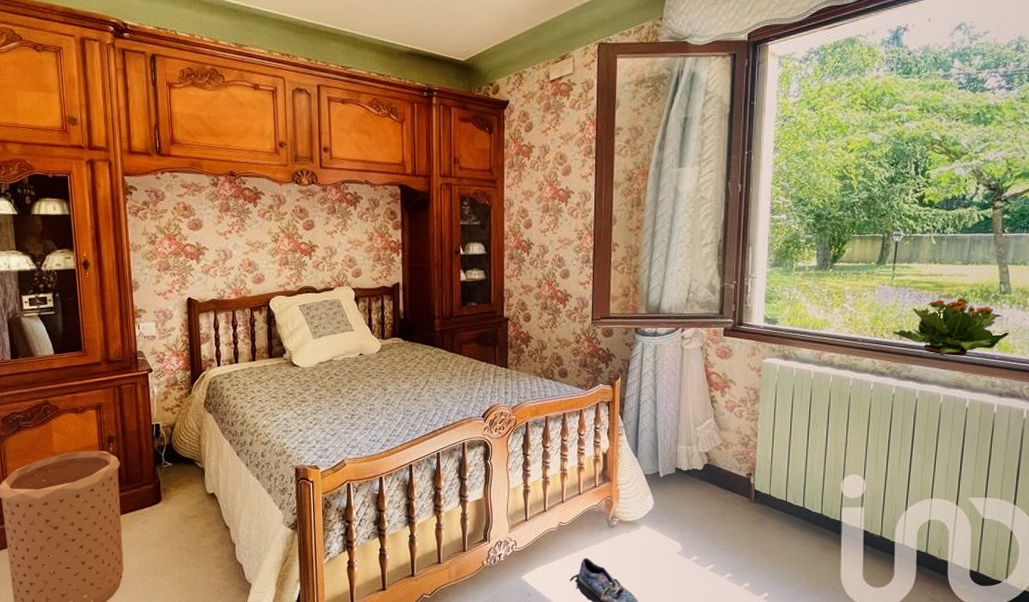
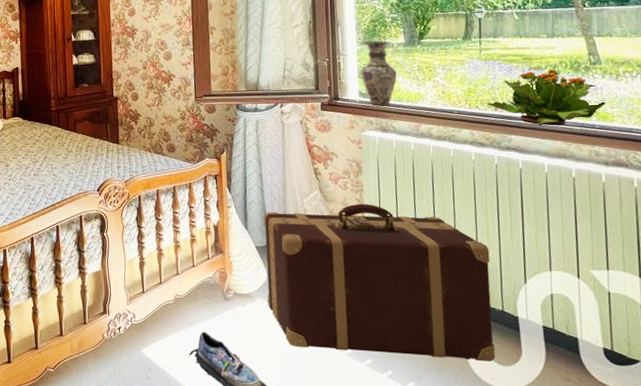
suitcase: none [652,432,876,584] -> present [263,204,496,361]
vase: none [767,263,805,334] -> present [360,41,397,107]

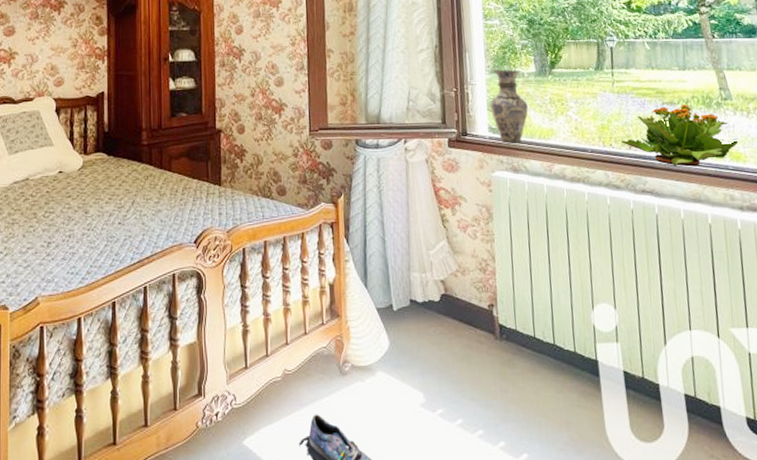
suitcase: present [263,204,496,361] -> none [385,256,637,439]

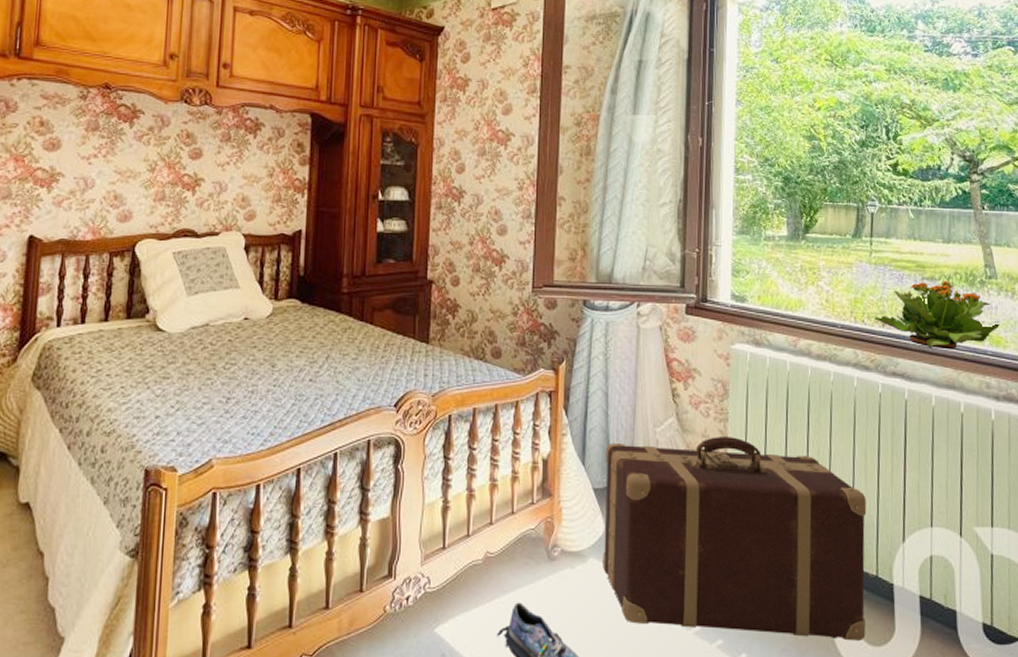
suitcase: none [385,256,637,439] -> present [603,437,867,641]
vase: present [489,69,528,145] -> none [734,230,776,315]

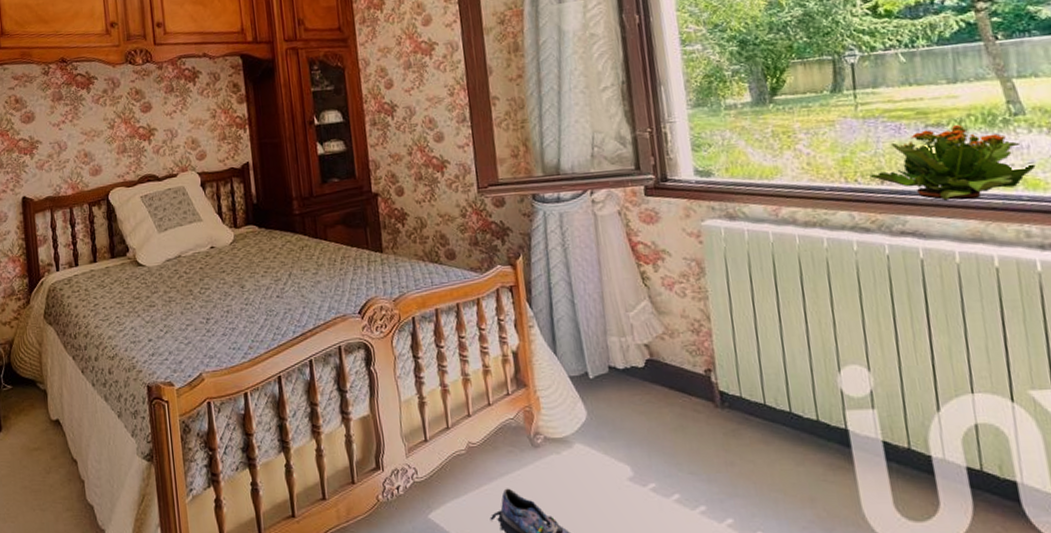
suitcase: present [603,437,867,641] -> none [577,315,904,517]

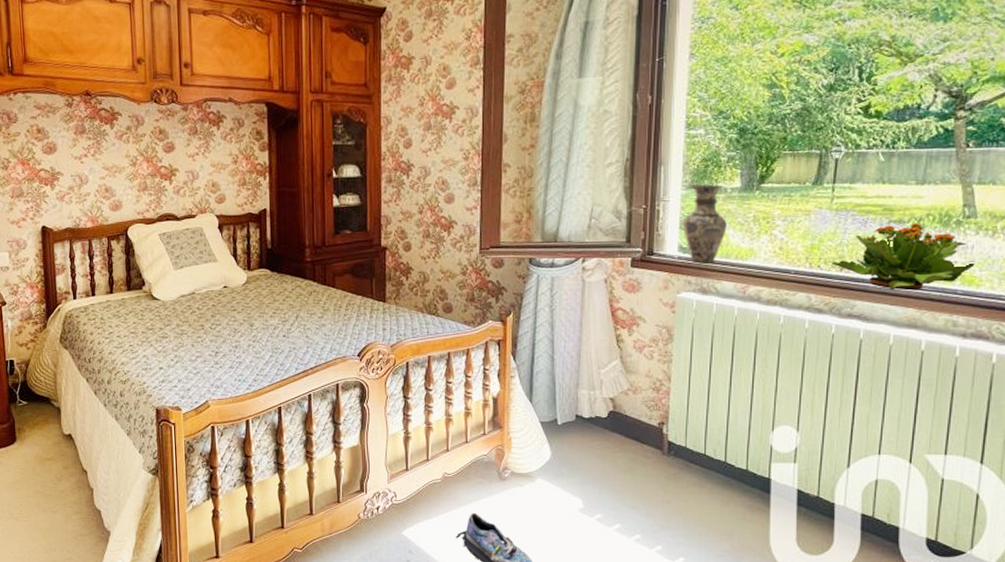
vase: none [693,101,745,188] -> present [682,184,727,265]

